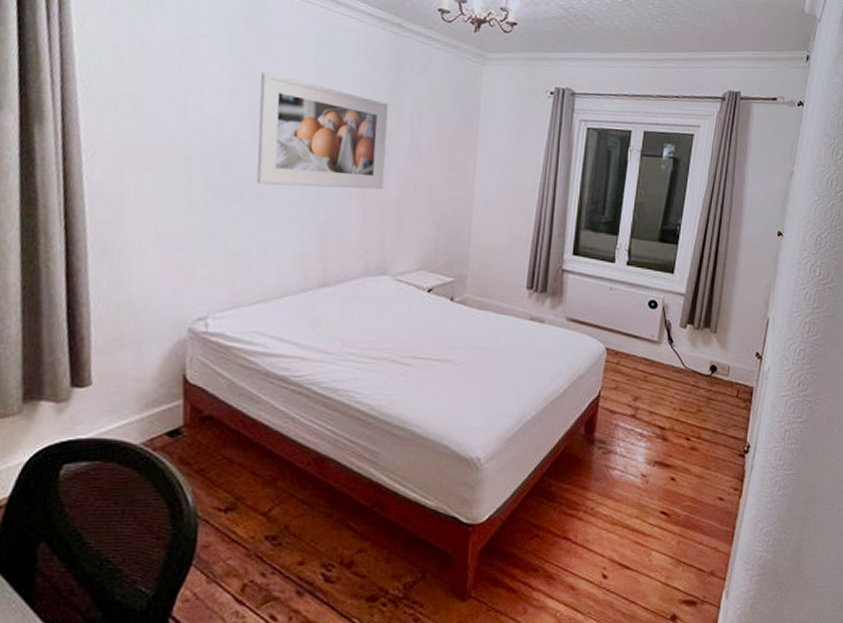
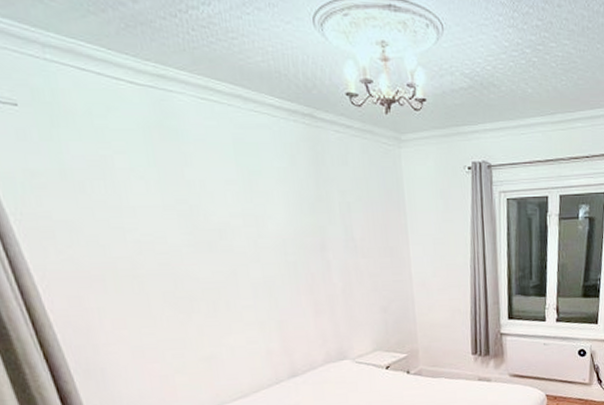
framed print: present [256,71,389,190] -> none [186,181,328,293]

